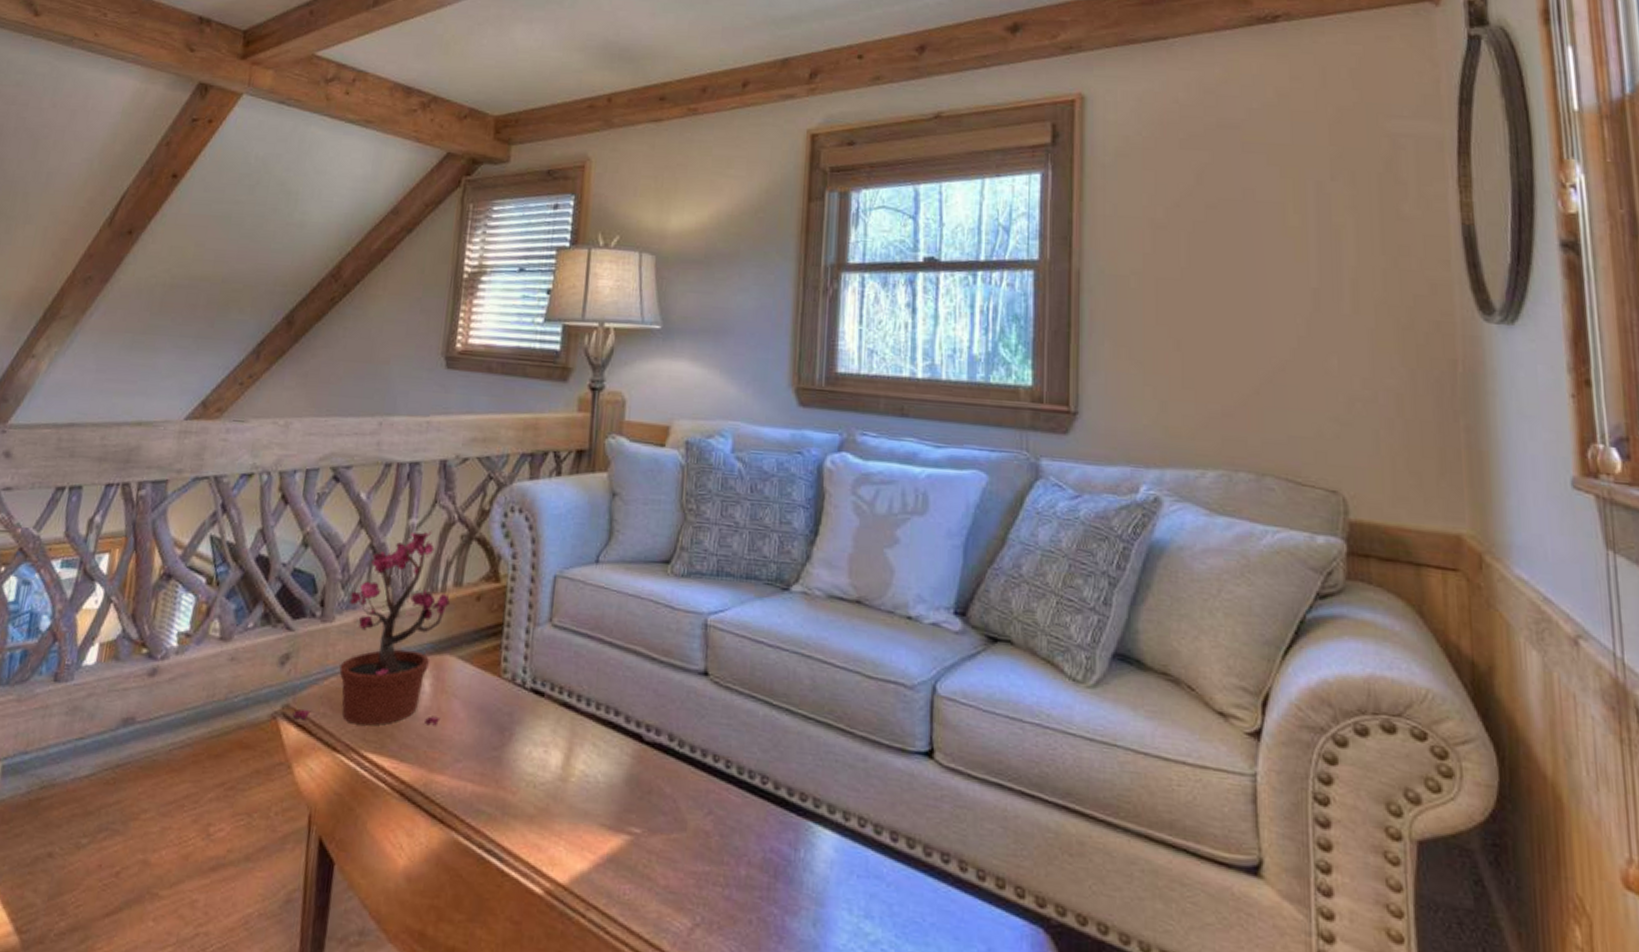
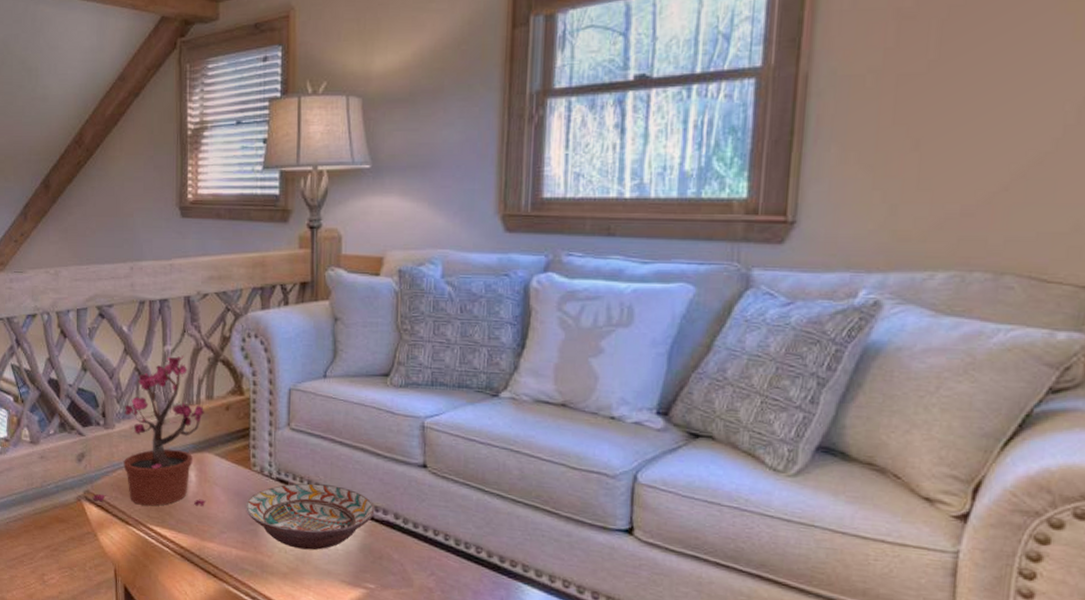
decorative bowl: none [489,694,646,784] -> present [246,483,375,550]

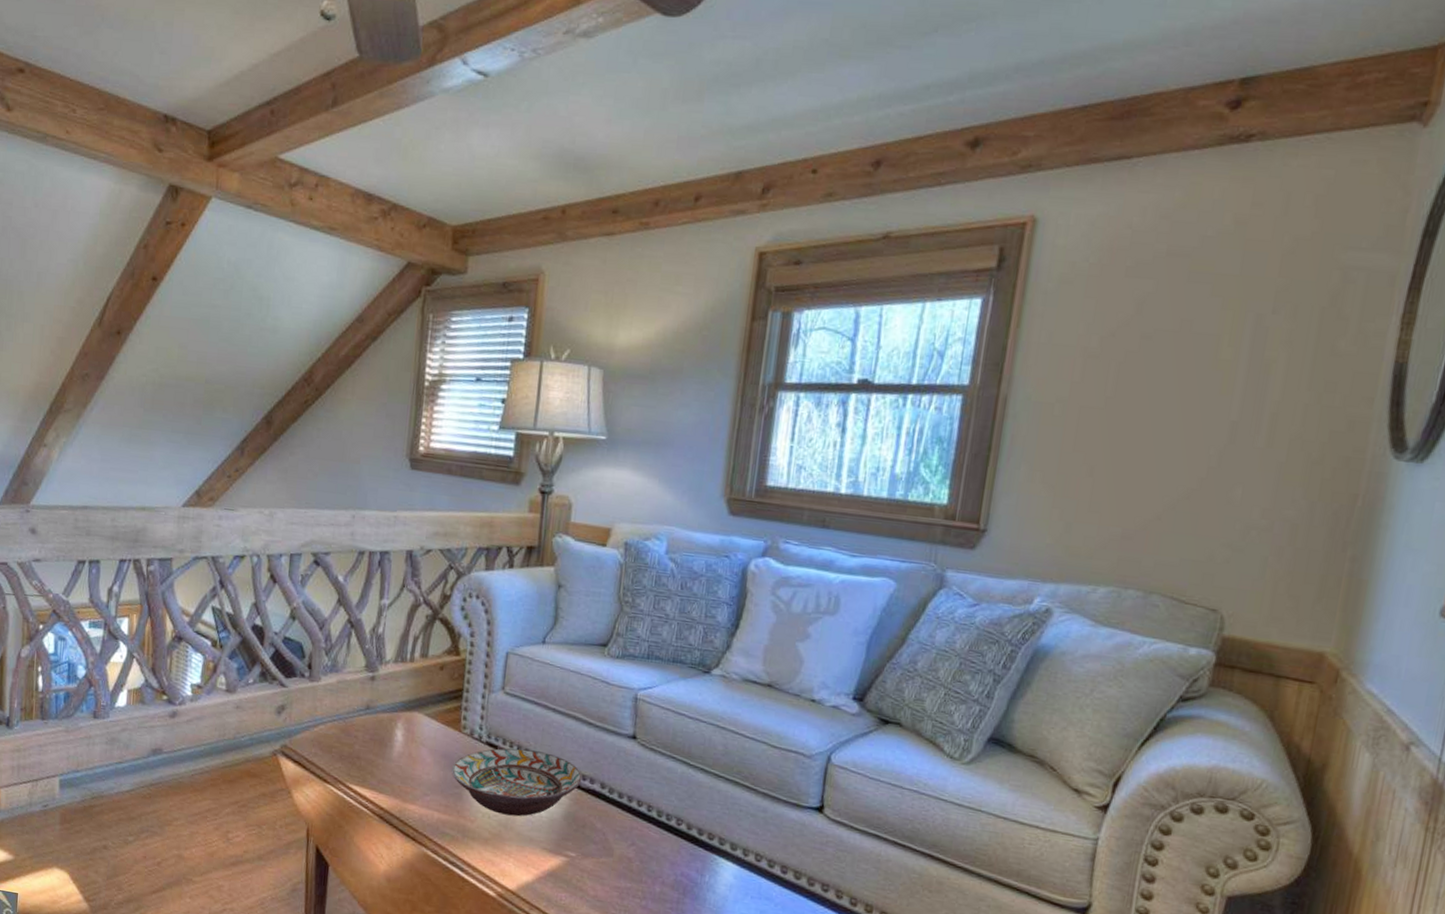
potted plant: present [92,354,206,507] -> none [289,609,417,768]

